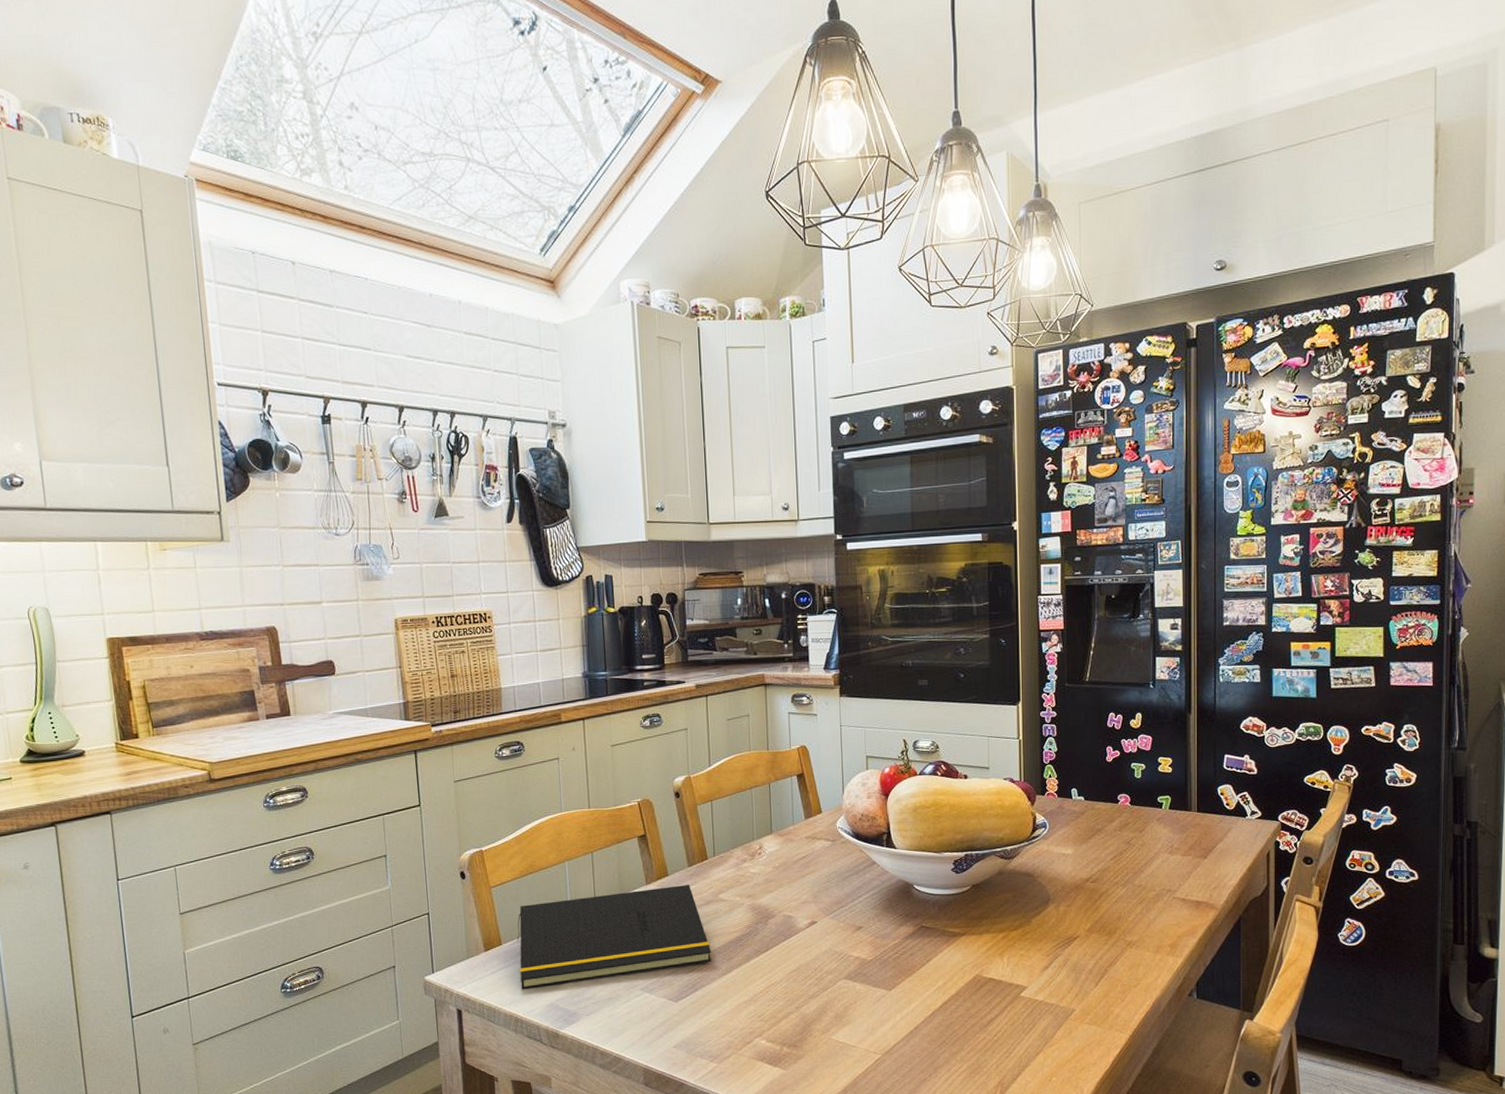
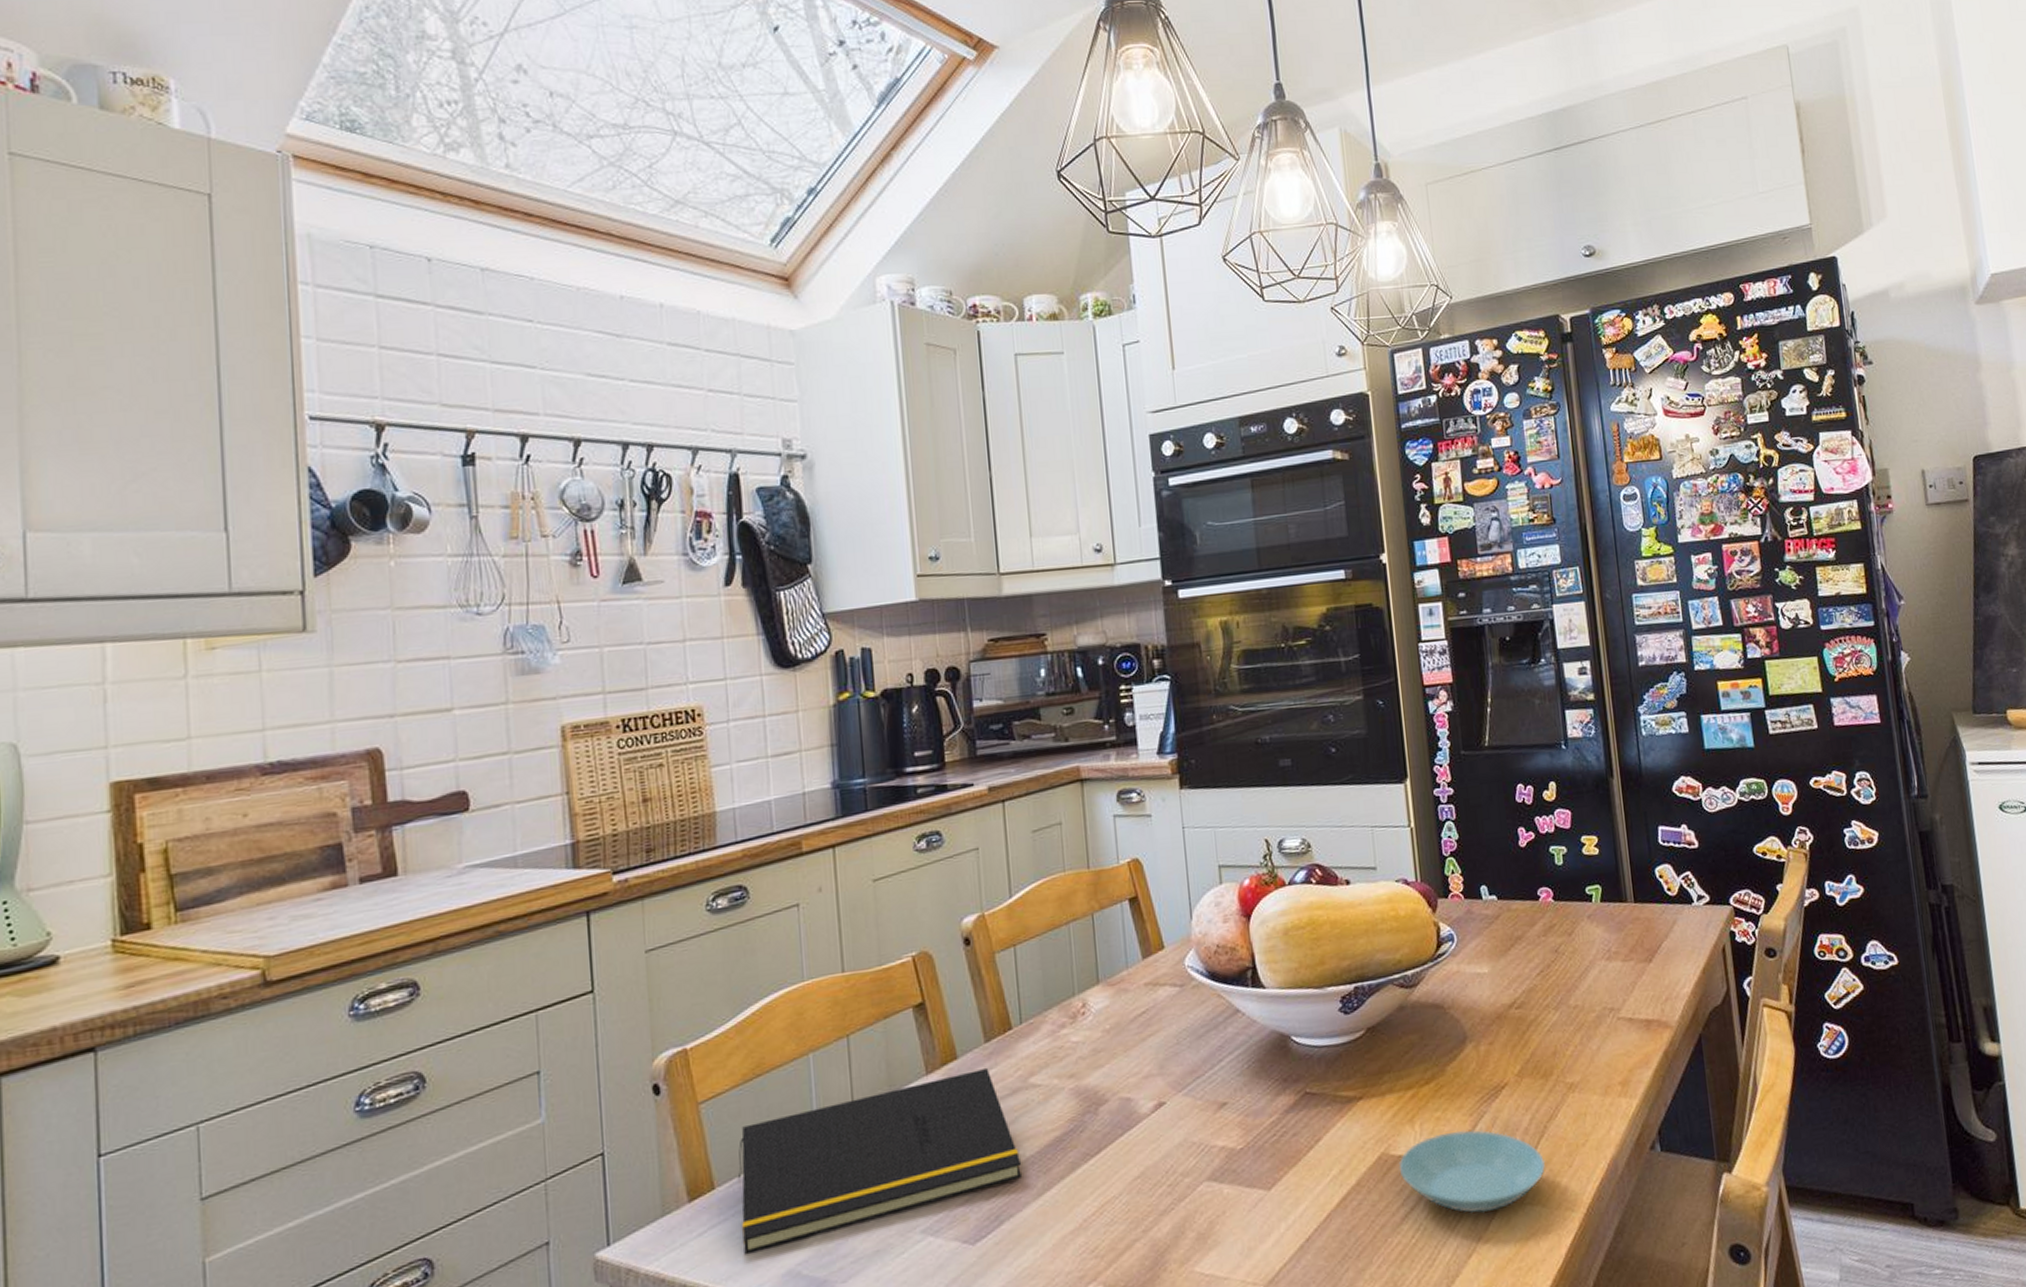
saucer: none [989,966,1104,1026] -> present [1398,1129,1546,1214]

